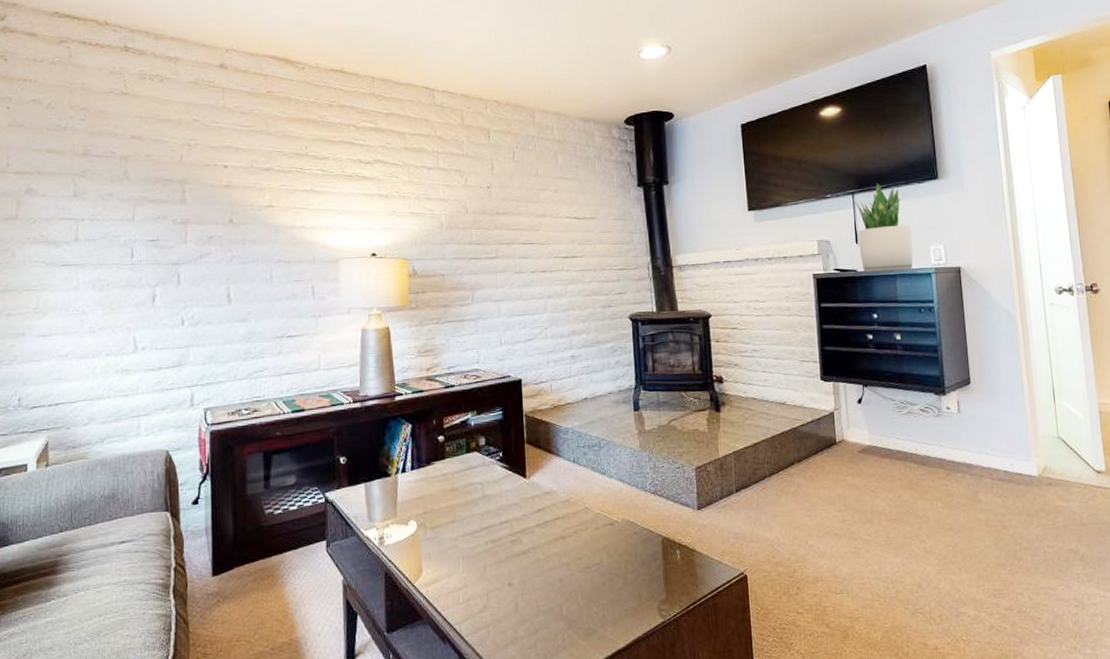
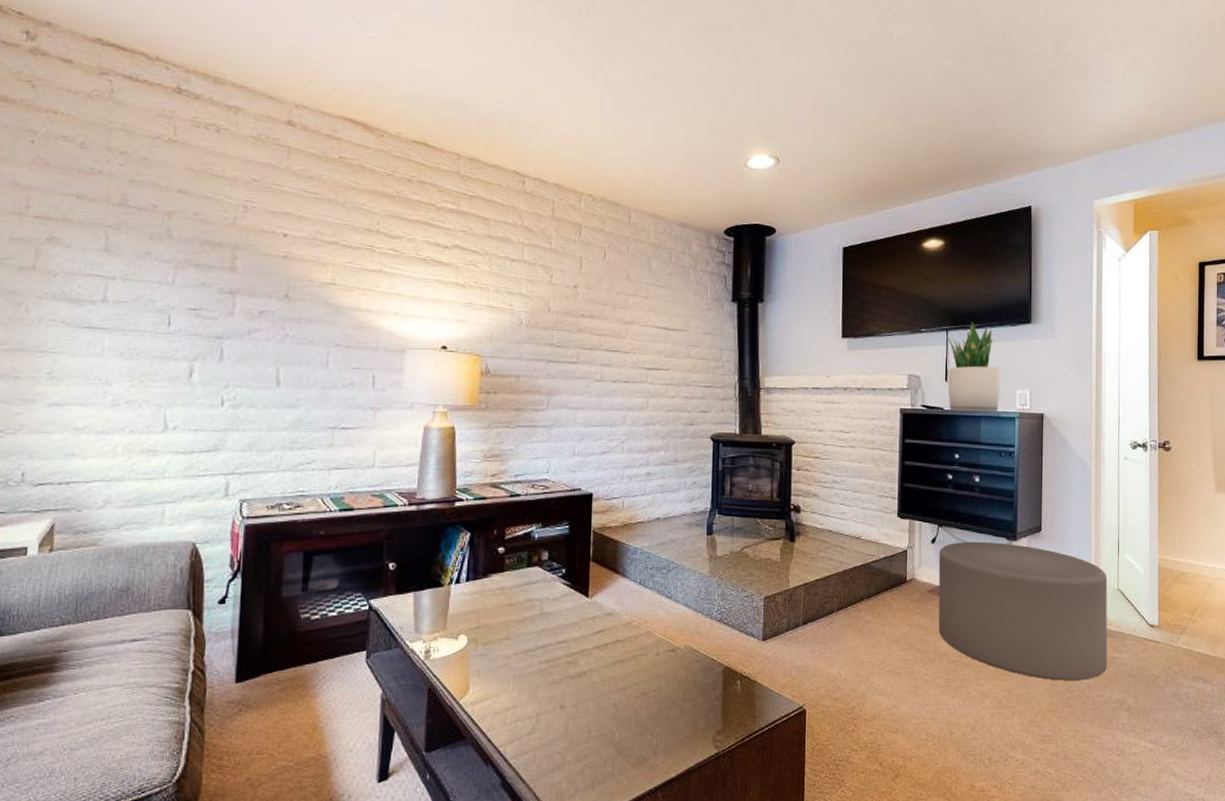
pouf: none [866,398,1055,533] -> present [938,541,1108,681]

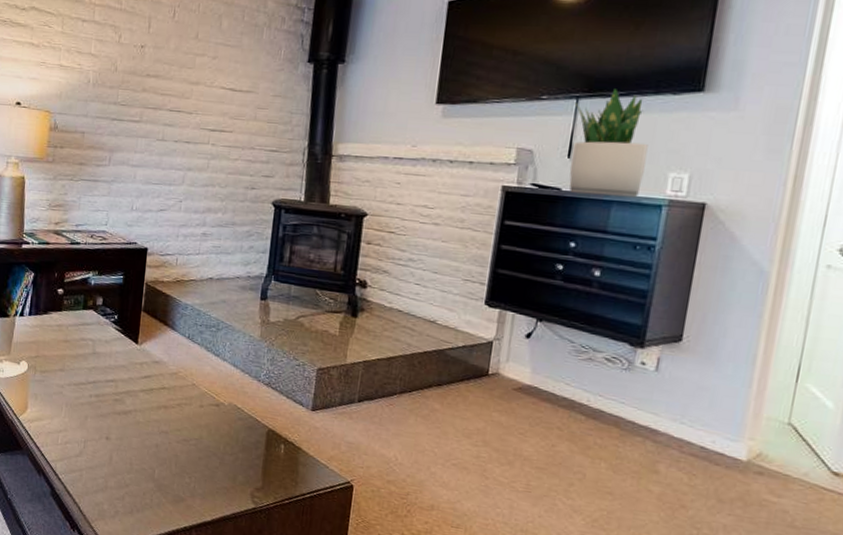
pouf: present [938,541,1108,681] -> none [523,340,774,520]

